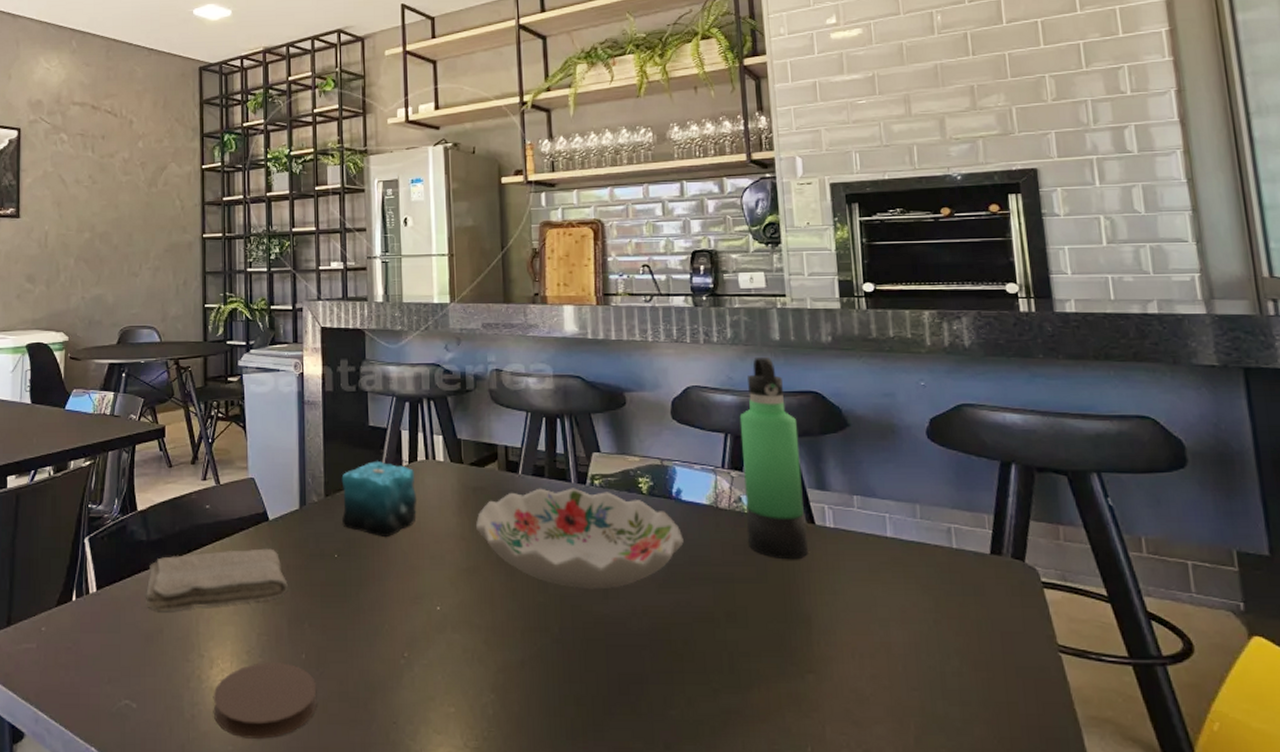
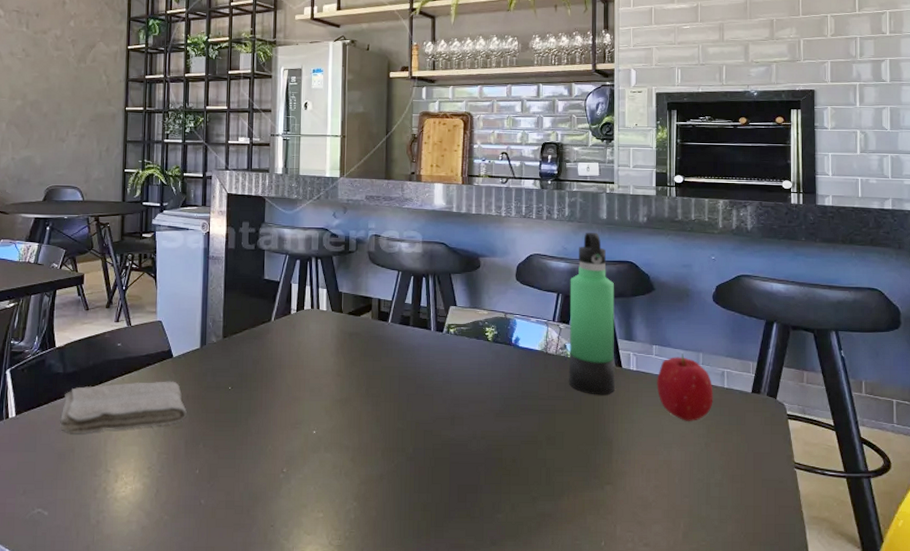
coaster: present [213,662,317,739] -> none [116,477,208,540]
candle: present [341,460,417,537] -> none [237,308,301,372]
decorative bowl: present [475,488,684,588] -> none [349,334,518,417]
fruit: none [862,505,940,592] -> present [657,354,713,421]

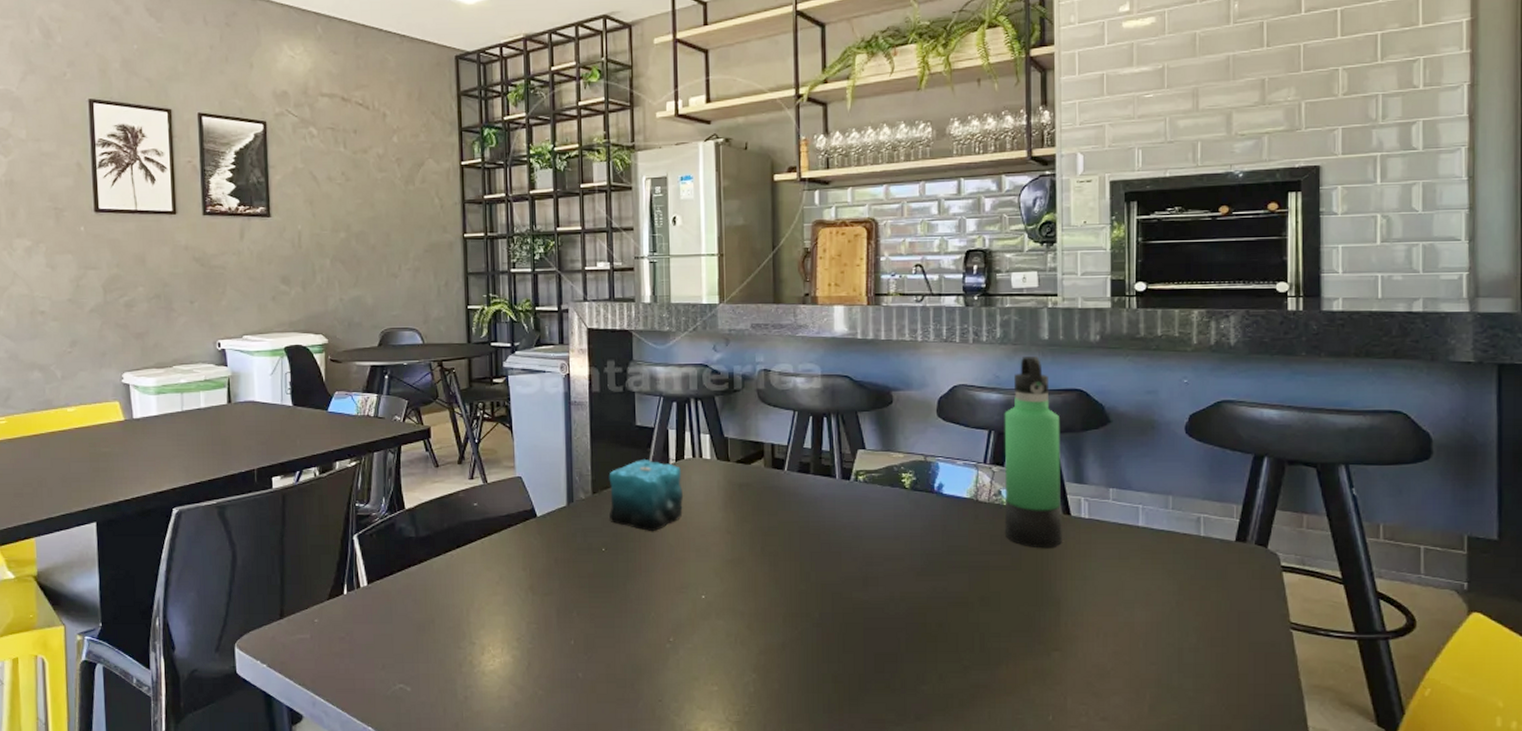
washcloth: present [60,381,187,433] -> none [416,543,556,603]
candle: none [237,308,301,372] -> present [609,458,683,531]
fruit: present [657,354,713,421] -> none [1115,497,1186,576]

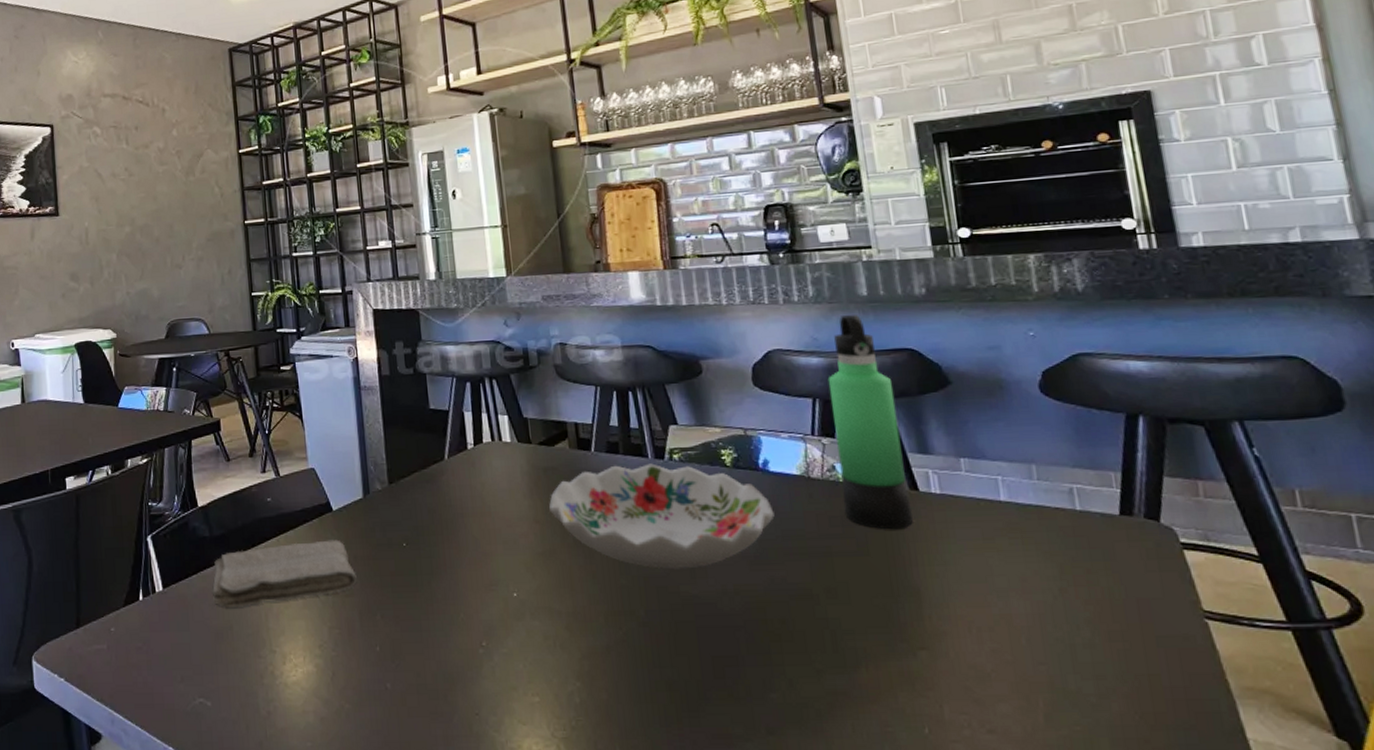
washcloth: none [416,543,556,603] -> present [212,539,357,608]
candle: present [609,458,683,531] -> none [405,444,486,523]
decorative bowl: none [740,483,943,577] -> present [548,463,775,569]

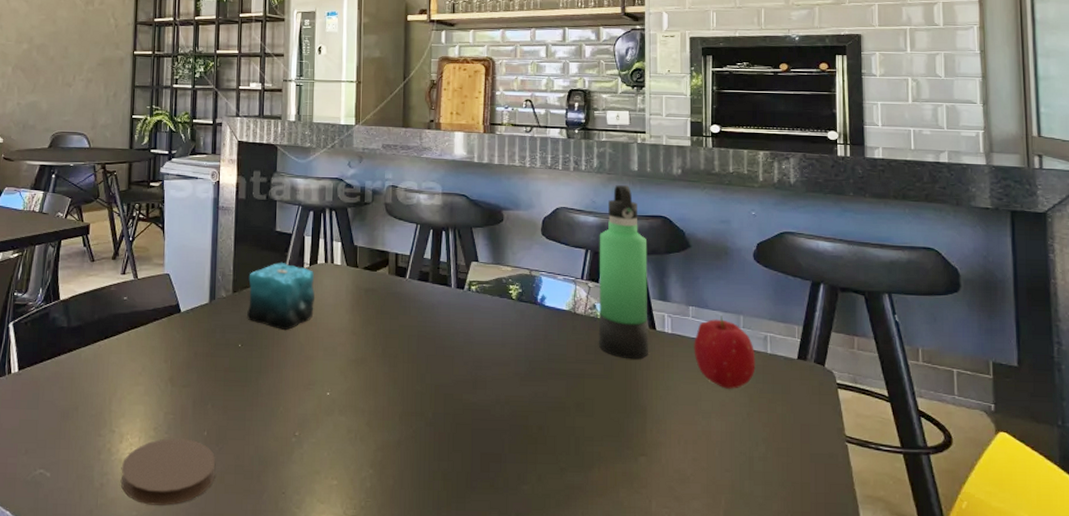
washcloth: present [212,539,357,608] -> none [63,337,195,391]
coaster: none [288,656,395,734] -> present [120,438,216,506]
candle: none [405,444,486,523] -> present [247,262,315,330]
decorative bowl: present [548,463,775,569] -> none [365,291,544,380]
fruit: none [972,467,1063,559] -> present [694,316,756,389]

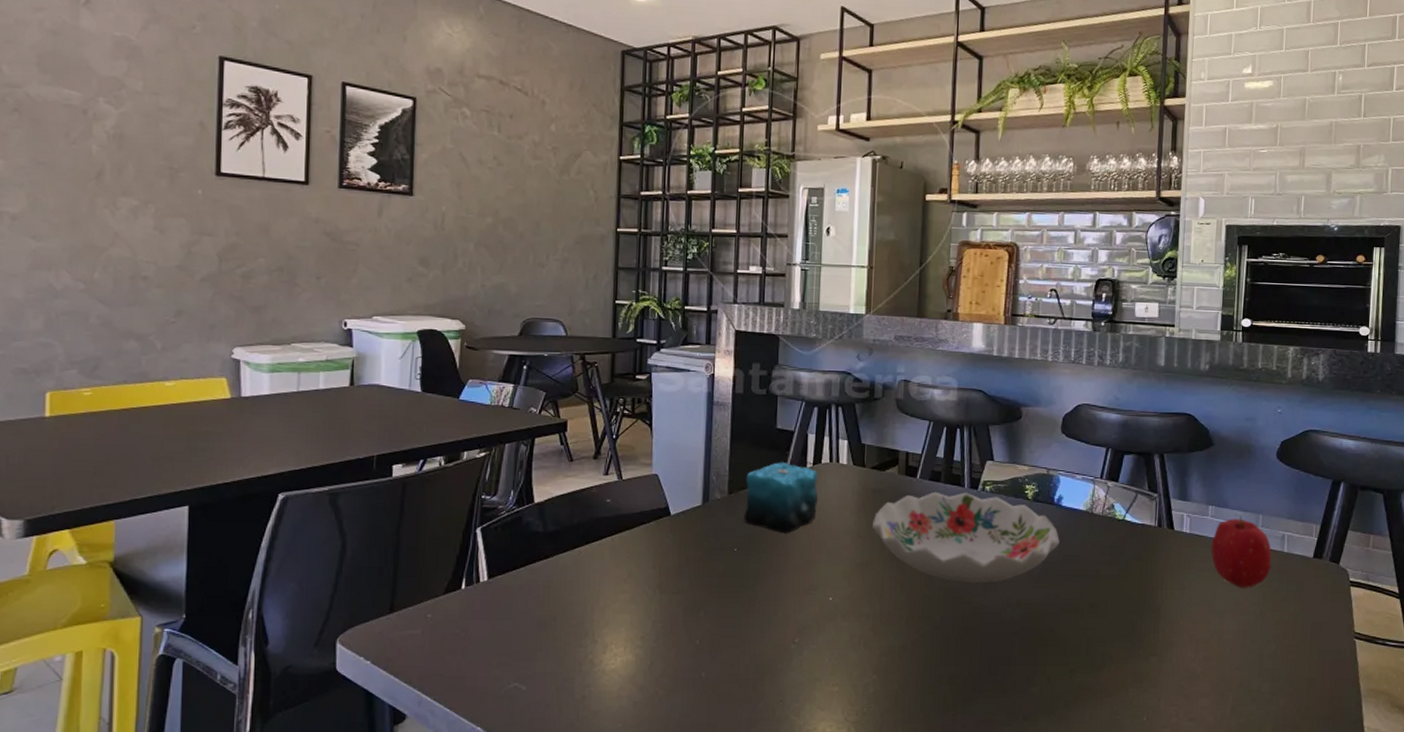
coaster: present [120,438,216,506] -> none [604,648,709,717]
decorative bowl: none [365,291,544,380] -> present [871,491,1060,583]
thermos bottle: present [598,184,648,360] -> none [1114,380,1170,560]

